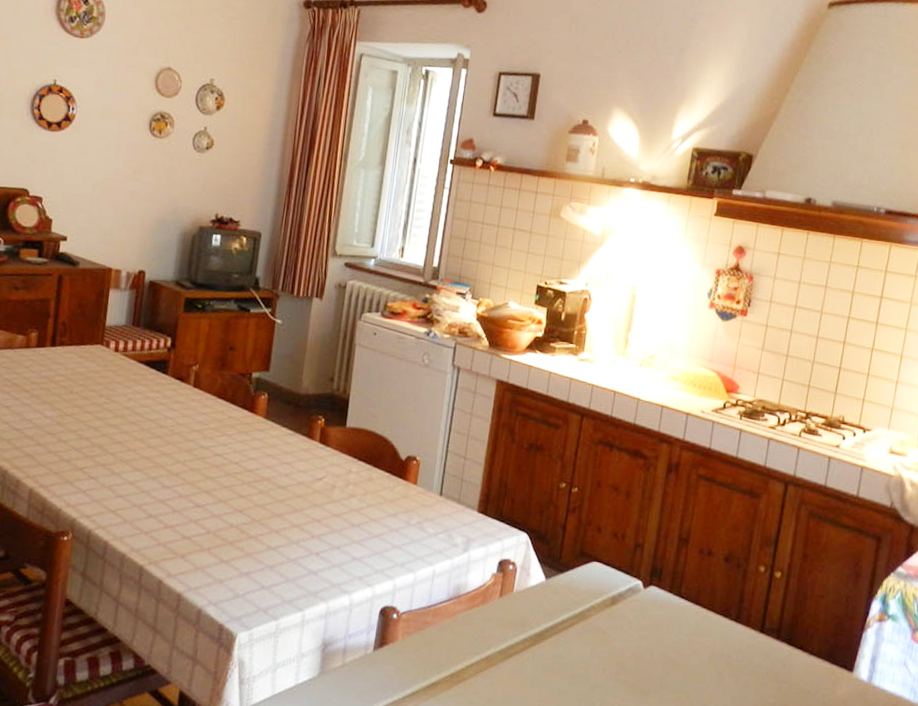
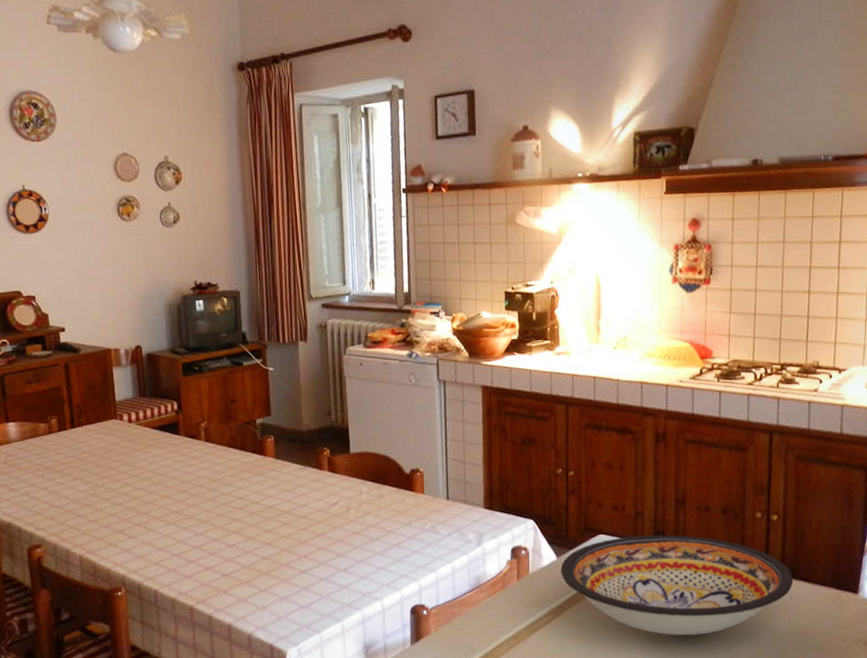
bowl: none [547,568,789,690] -> present [560,534,794,636]

